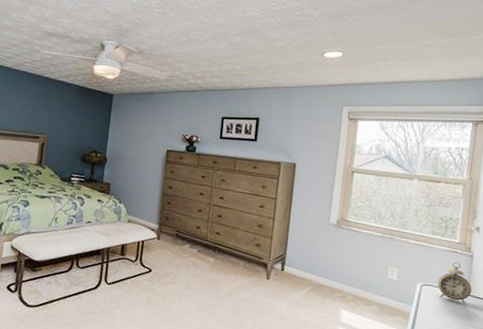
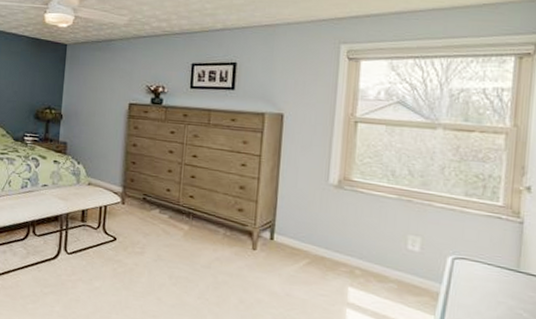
alarm clock: present [437,262,472,305] -> none [475,230,524,284]

